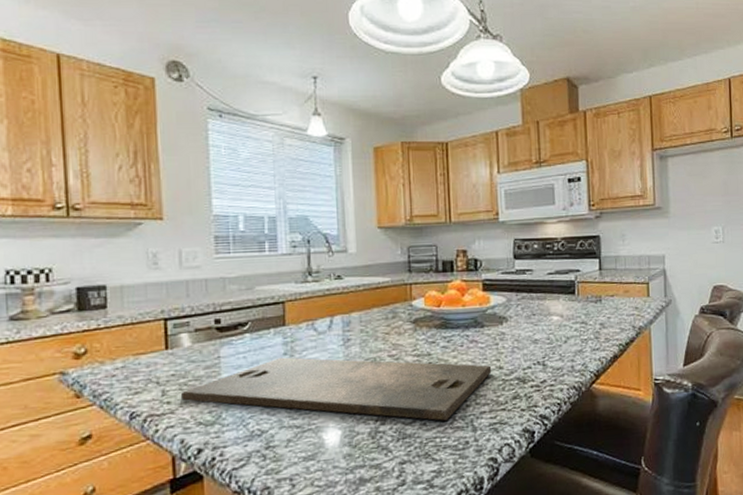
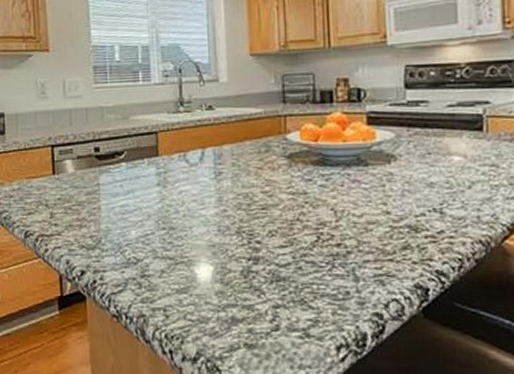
cutting board: present [180,357,492,421] -> none [65,188,377,266]

